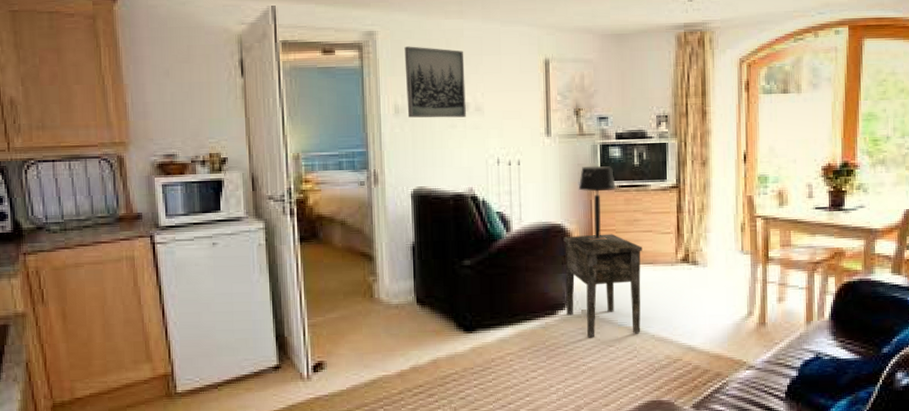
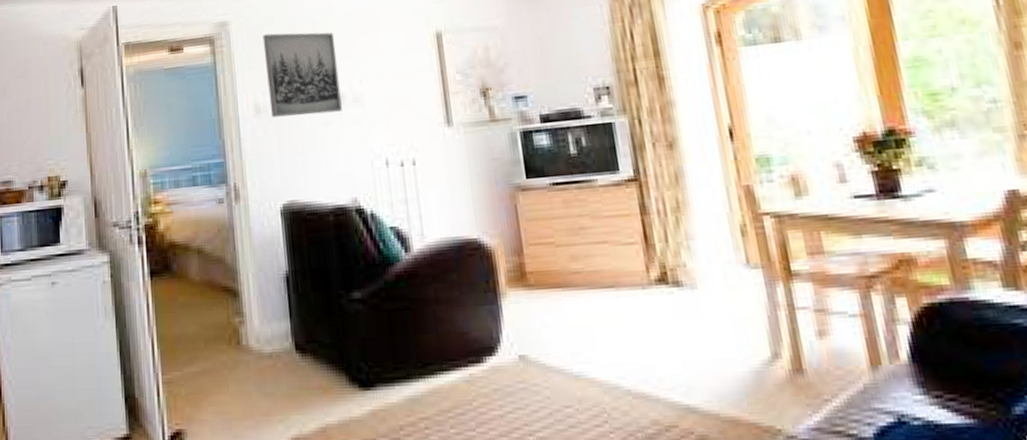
side table: present [563,234,642,338] -> none [483,248,610,395]
table lamp: present [578,166,616,241] -> none [496,158,548,259]

